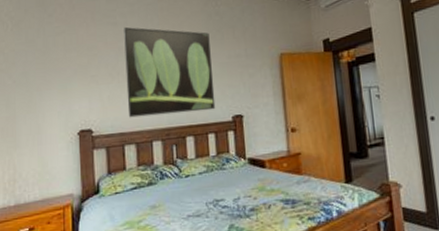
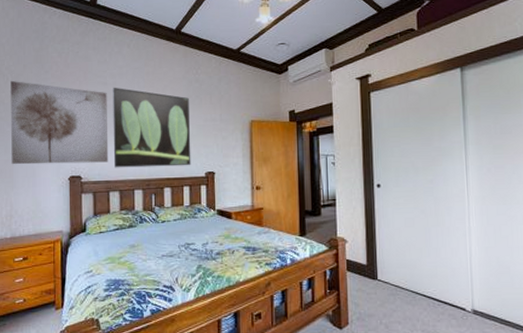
wall art: none [11,27,122,121] -> present [10,80,109,165]

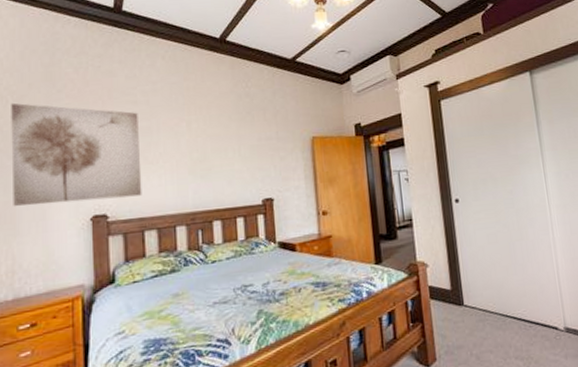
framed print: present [113,87,191,168] -> none [145,105,245,202]

